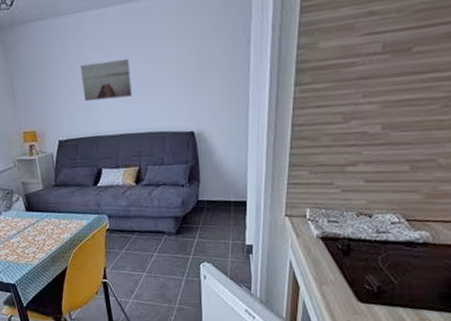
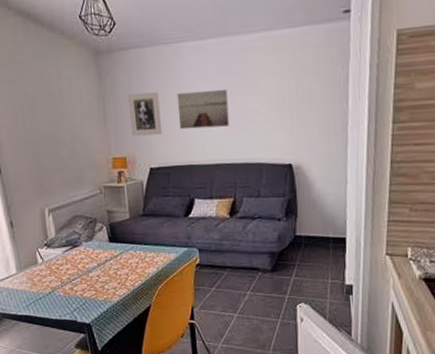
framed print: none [32,64,69,110] -> present [127,92,163,136]

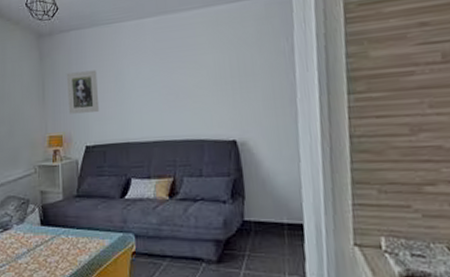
wall art: present [177,89,229,130] -> none [114,64,168,107]

